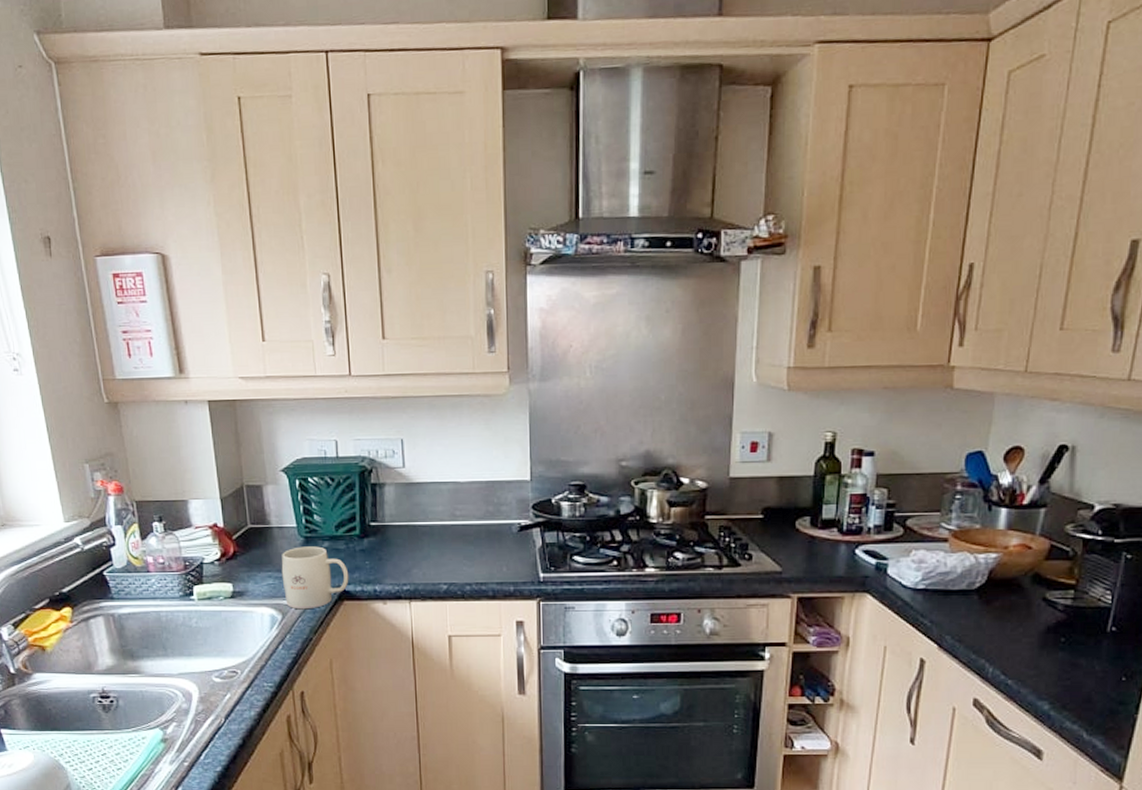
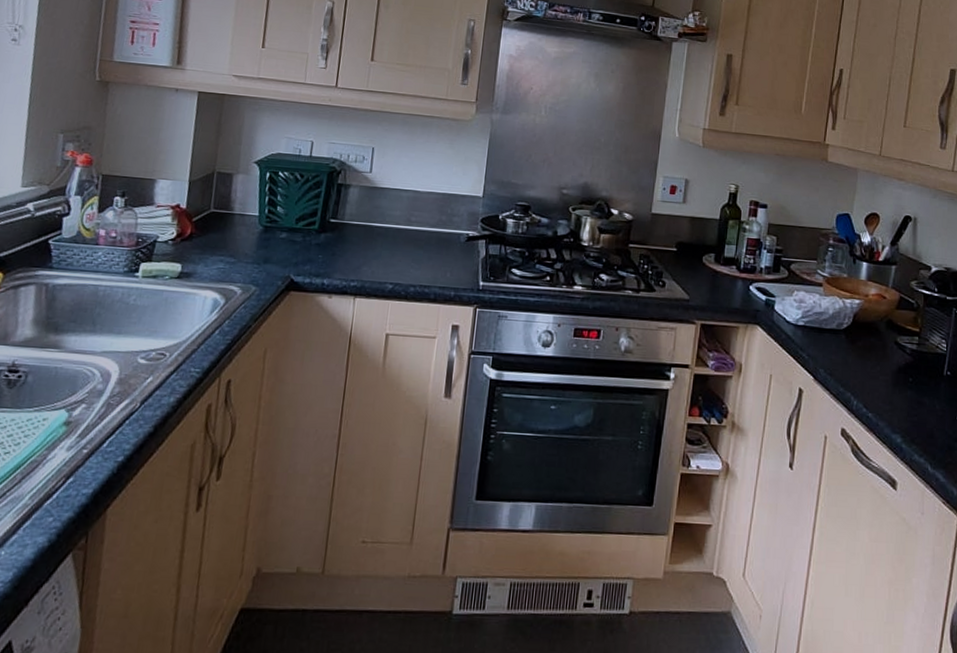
mug: present [281,546,349,610] -> none [232,235,301,297]

